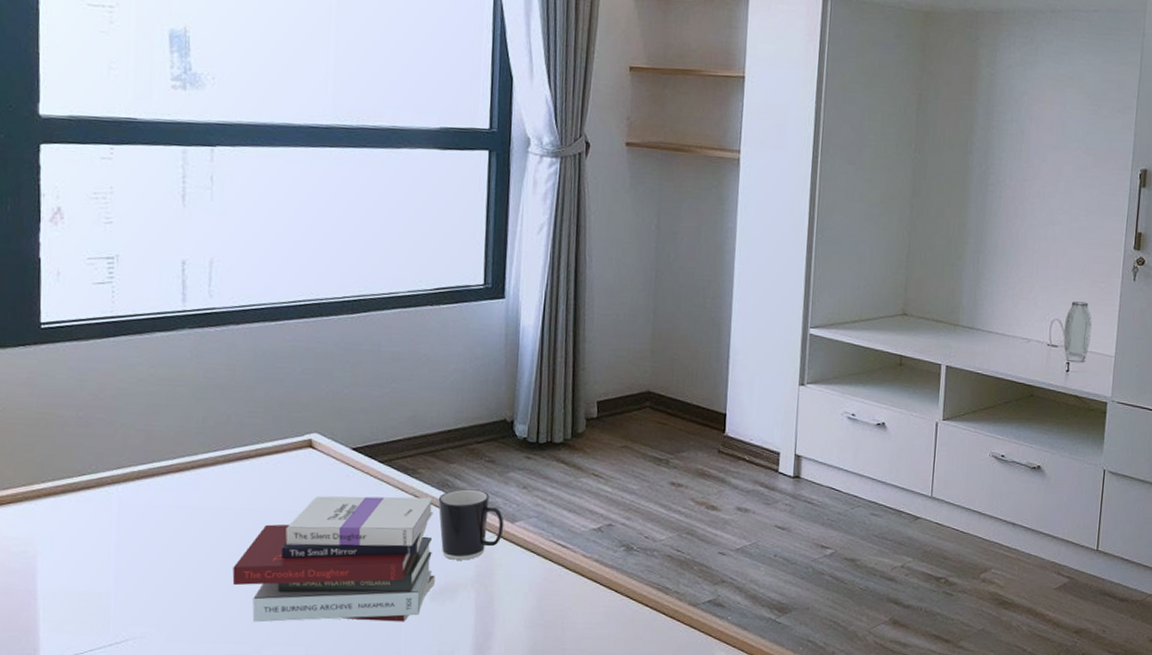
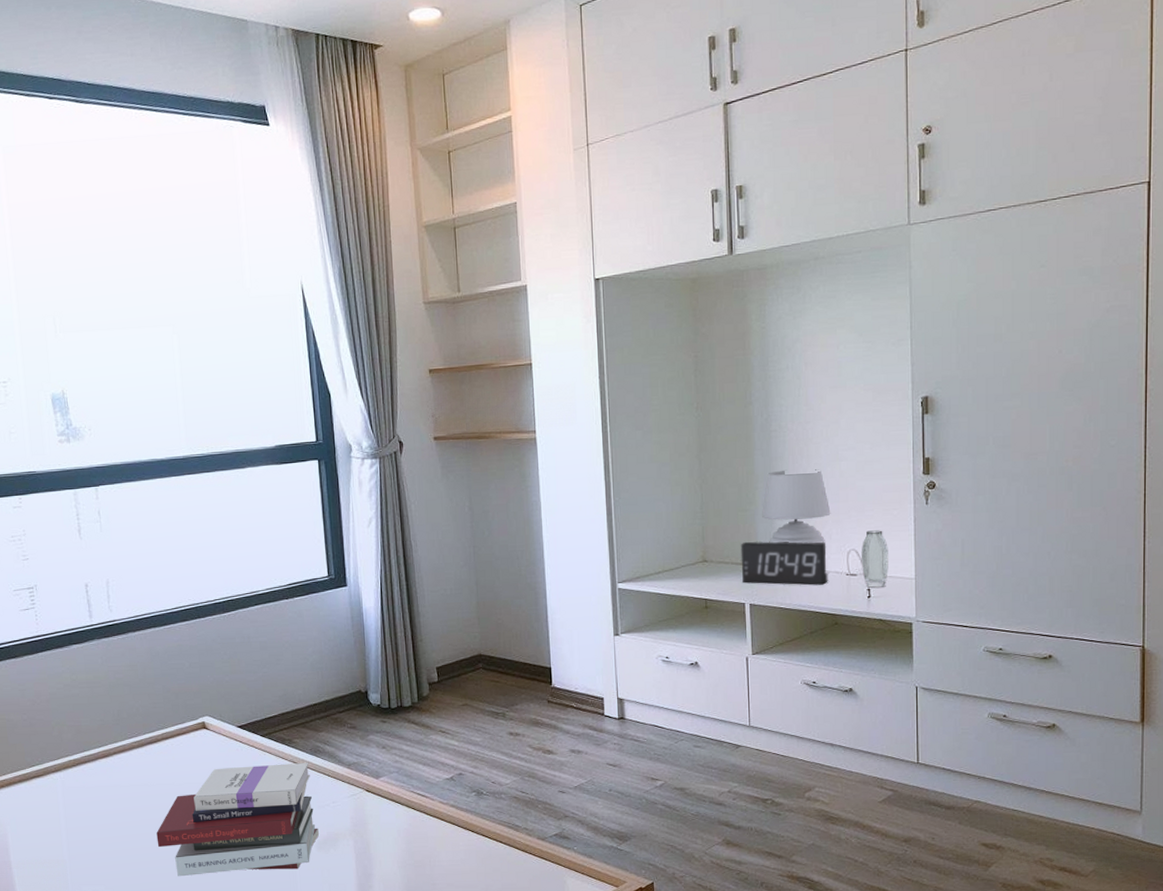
mug: present [438,489,504,560] -> none [313,752,371,814]
alarm clock: none [941,299,1030,353] -> present [740,541,828,586]
table lamp: none [969,227,1039,310] -> present [762,469,831,544]

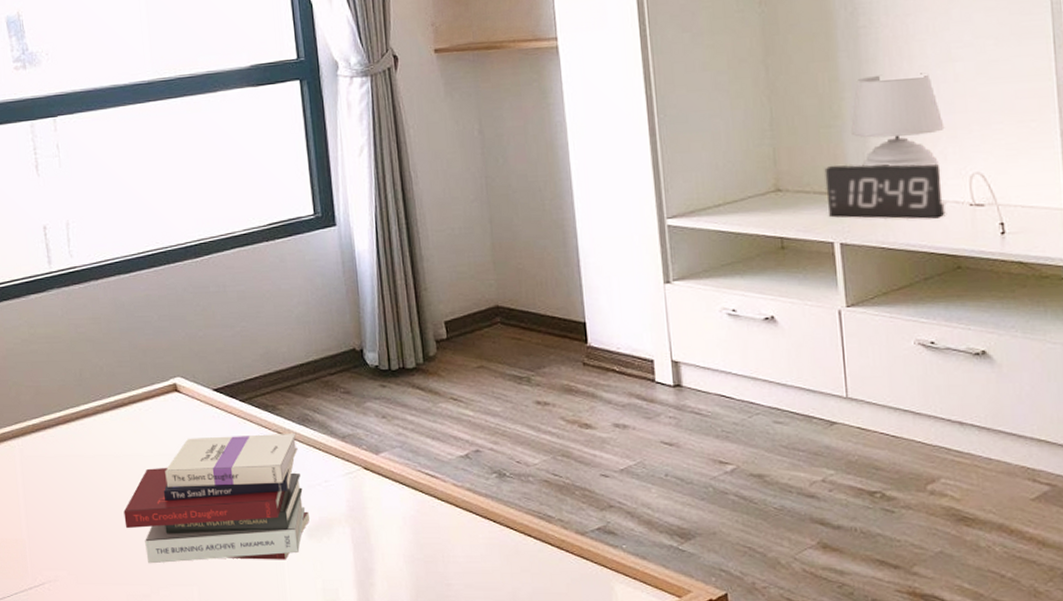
vase: present [861,530,890,589] -> none [988,147,1029,223]

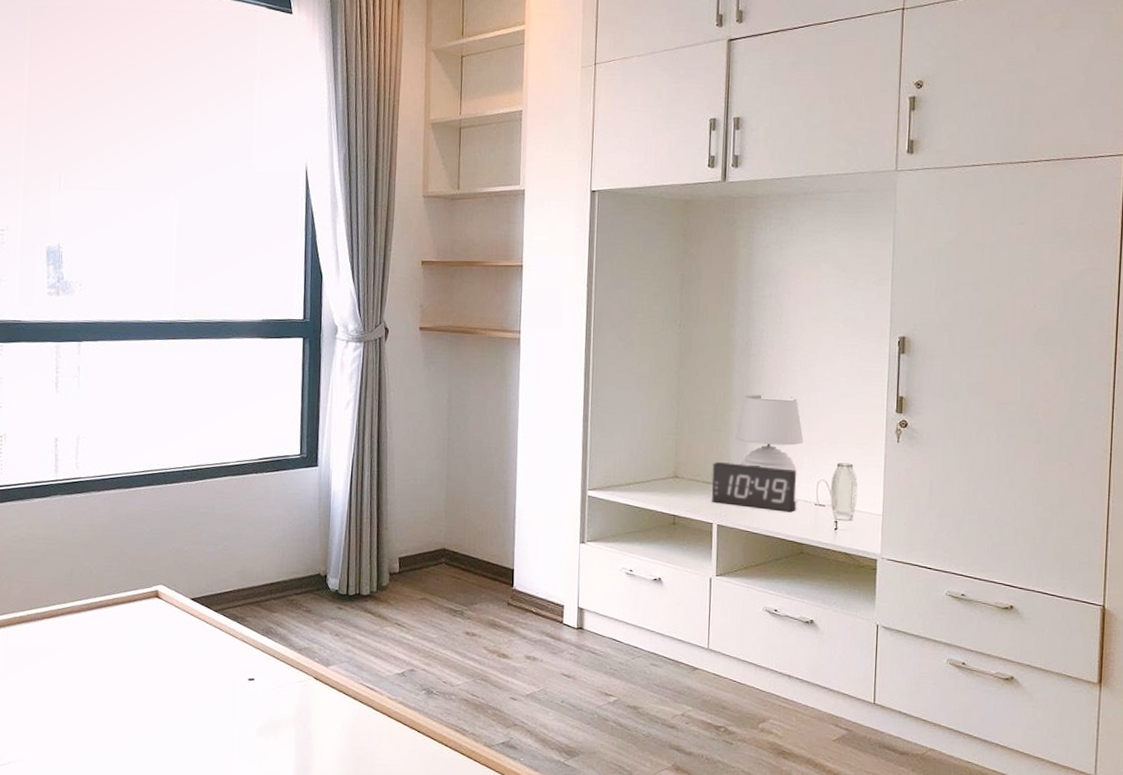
books: present [123,434,309,564] -> none [93,640,261,754]
vase: none [988,147,1029,223] -> present [830,463,859,522]

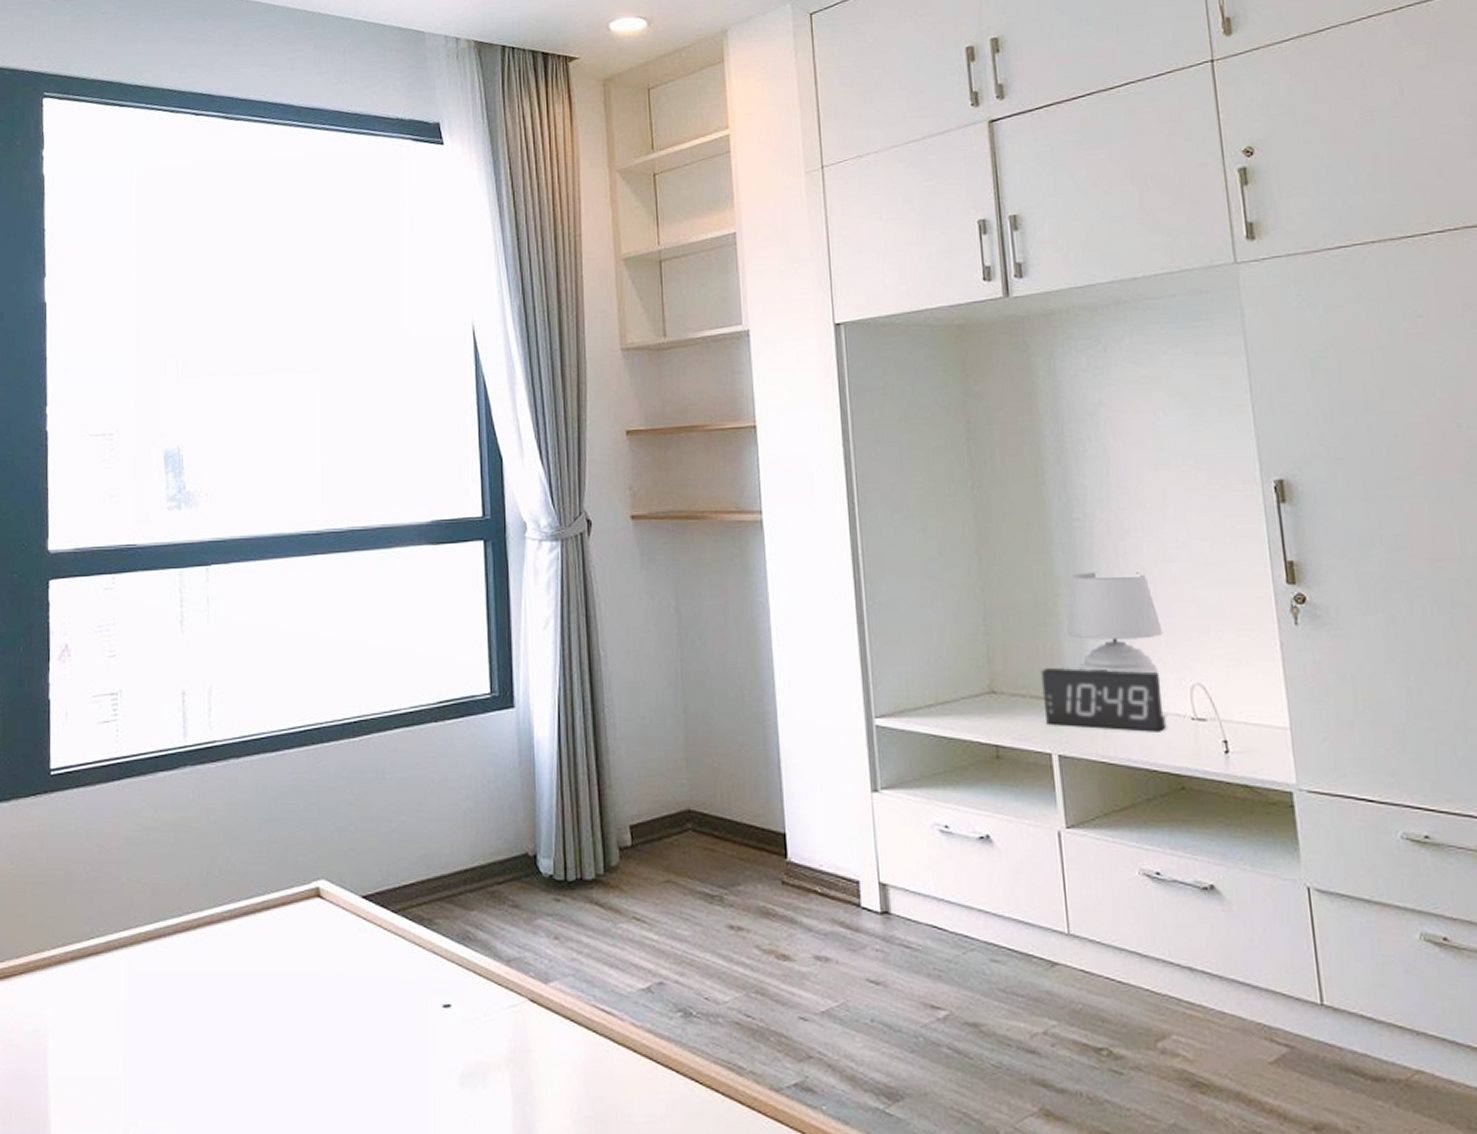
vase: present [830,463,859,522] -> none [1209,658,1251,741]

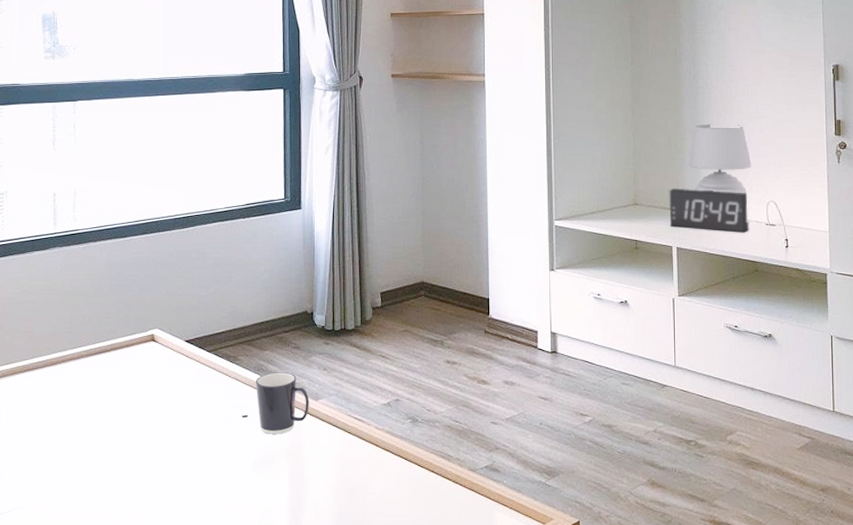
mug: none [459,942,537,1033] -> present [255,372,310,434]

